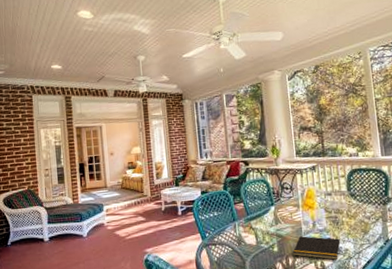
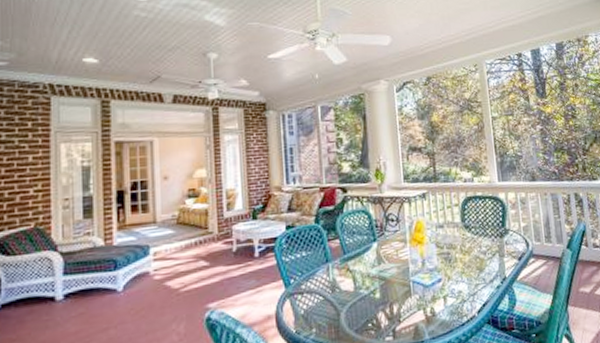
notepad: present [293,236,341,260] -> none [399,277,453,305]

